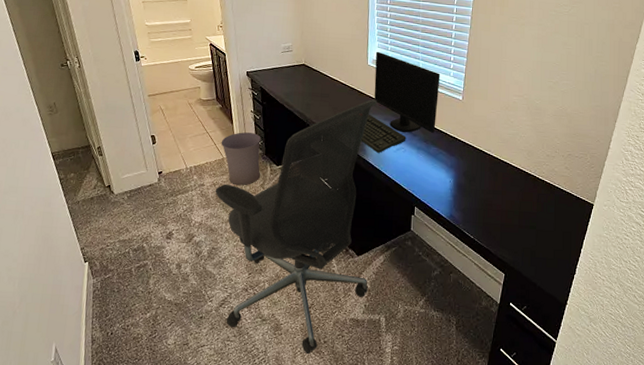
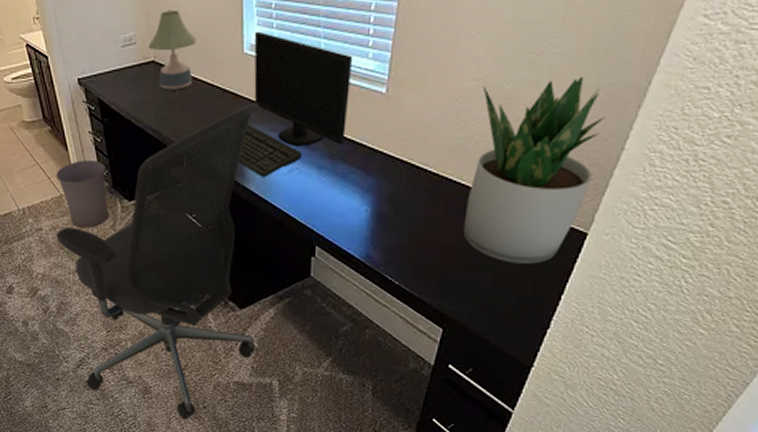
desk lamp: none [301,30,336,87] -> present [149,9,197,91]
planter: none [515,99,597,226] -> present [462,76,605,264]

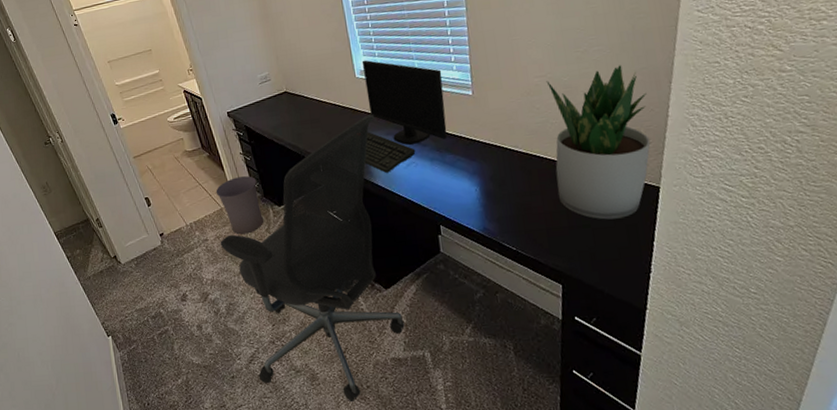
desk lamp: present [149,9,197,91] -> none [281,51,319,113]

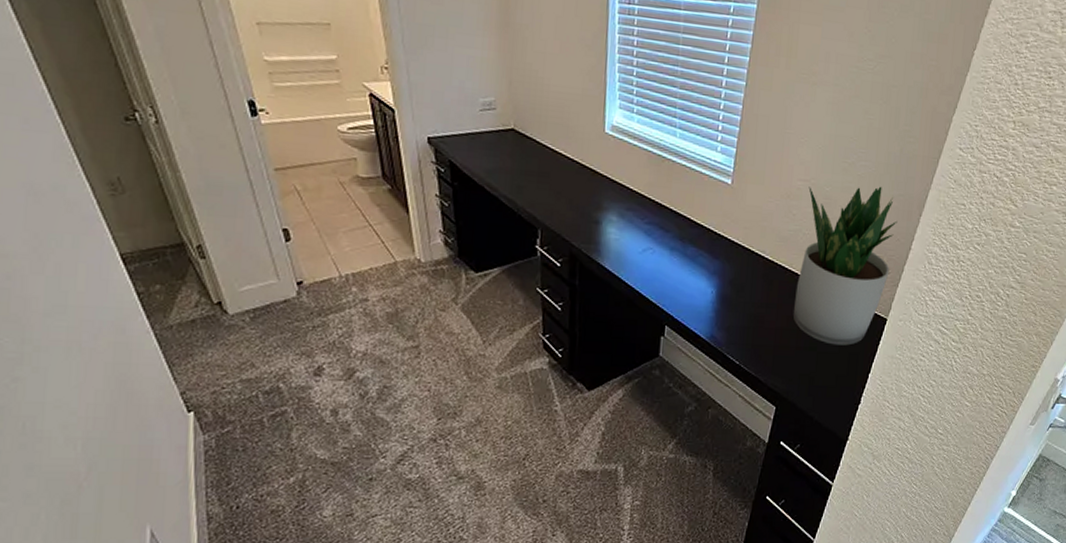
waste bin: present [216,176,263,235] -> none [391,225,451,301]
office chair: present [220,114,405,403] -> none [385,181,618,518]
computer keyboard: present [338,132,416,173] -> none [566,201,656,255]
monitor: present [361,60,447,145] -> none [612,113,704,228]

